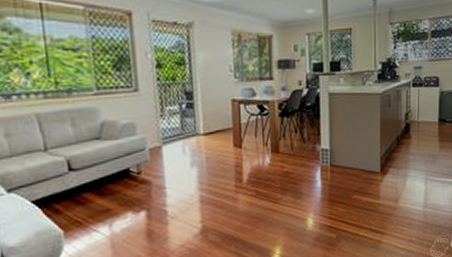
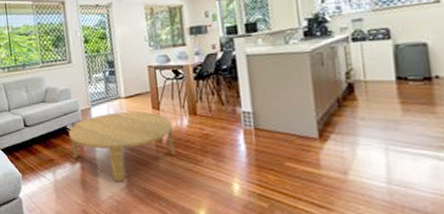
coffee table: none [132,149,255,229] -> present [69,111,175,182]

